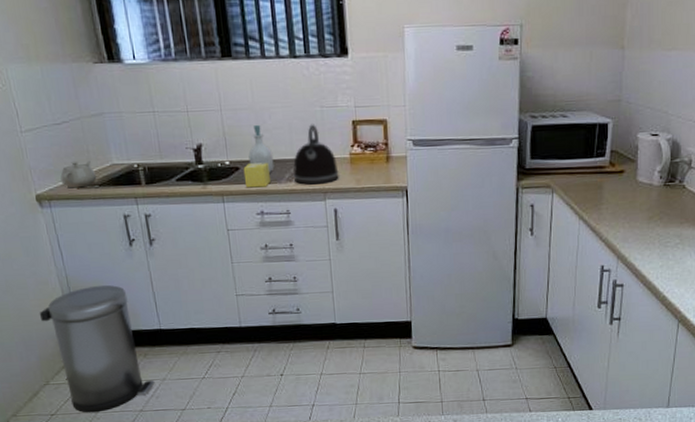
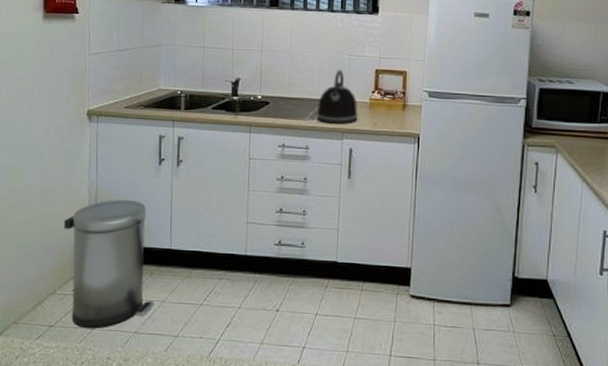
teapot: present [60,161,97,189] -> none [112,84,144,108]
sponge: present [243,162,272,188] -> none [272,99,296,122]
soap bottle: present [248,124,275,173] -> none [279,65,301,110]

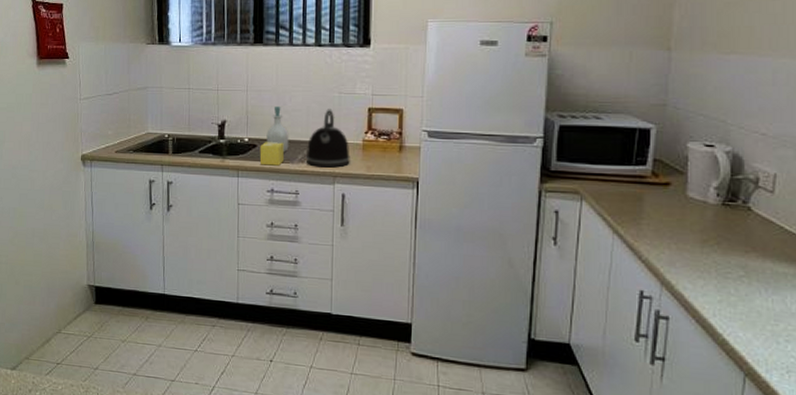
pedal bin: present [63,200,155,329] -> none [64,244,151,369]
sponge: none [272,99,296,122] -> present [259,142,285,166]
soap bottle: none [279,65,301,110] -> present [266,105,289,153]

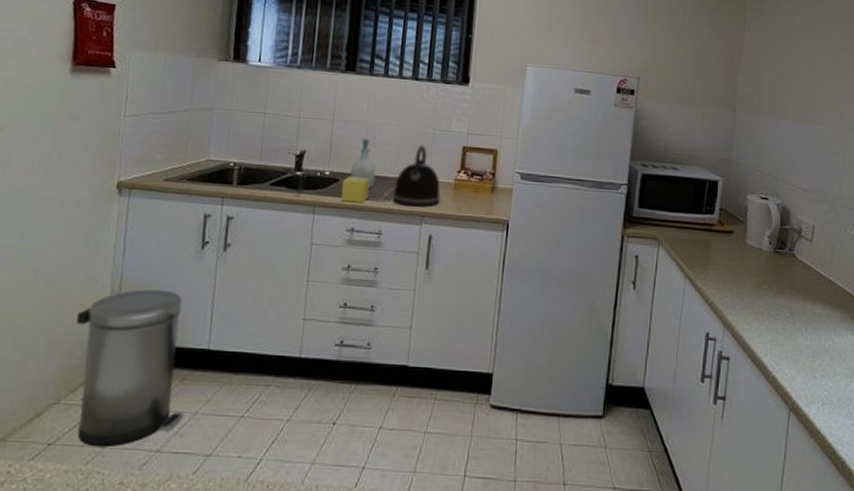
pedal bin: none [64,244,151,369] -> present [76,289,185,448]

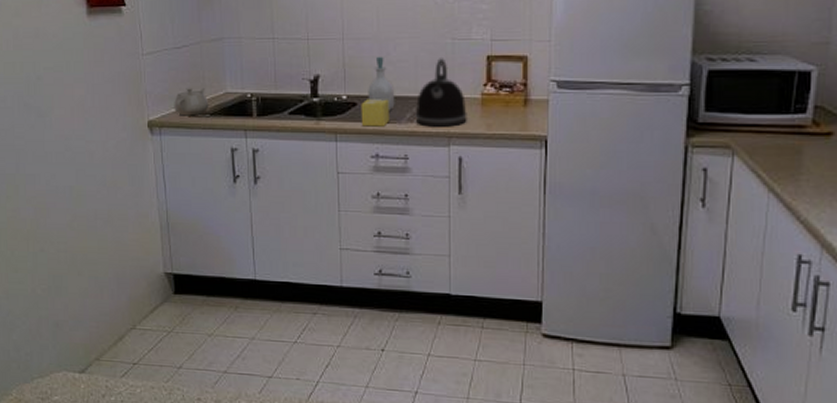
pedal bin: present [76,289,185,448] -> none [135,224,243,368]
teapot: none [149,152,189,180] -> present [174,88,209,116]

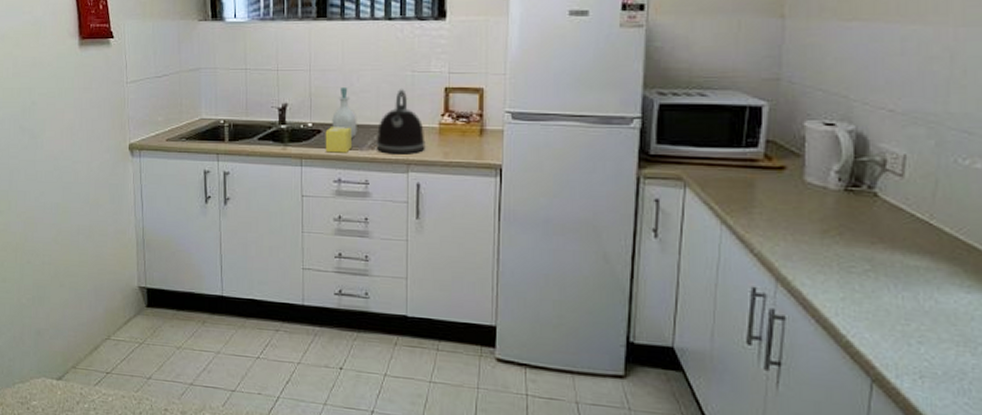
teapot: present [174,88,209,116] -> none [153,114,185,140]

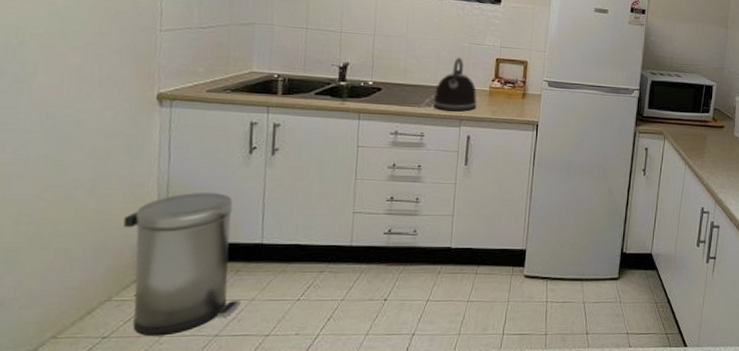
pedal bin: none [113,241,209,378] -> present [123,193,241,337]
sponge: present [325,127,353,153] -> none [384,86,411,109]
soap bottle: present [332,86,357,139] -> none [392,51,417,97]

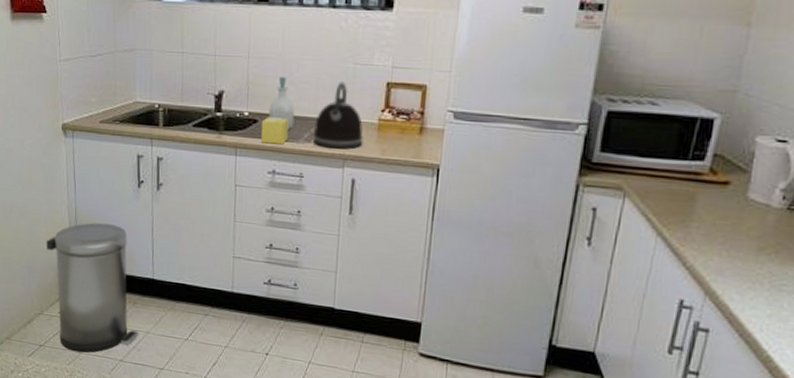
sponge: none [384,86,411,109] -> present [261,117,289,145]
soap bottle: none [392,51,417,97] -> present [269,76,295,130]

